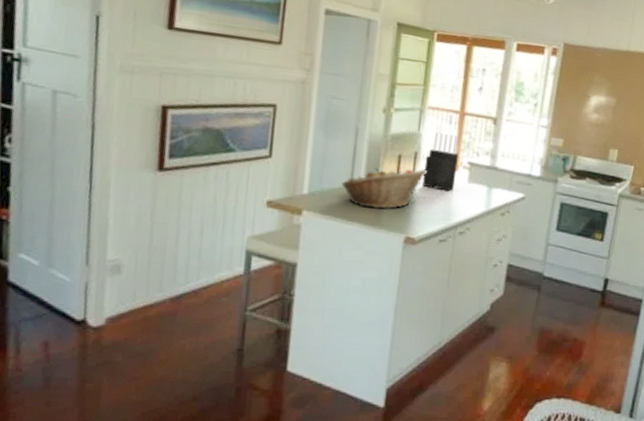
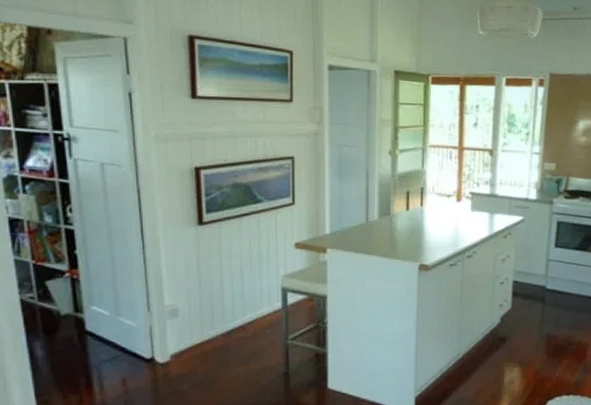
fruit basket: present [341,168,427,210] -> none [358,202,433,242]
knife block: present [422,132,458,191] -> none [431,168,460,221]

